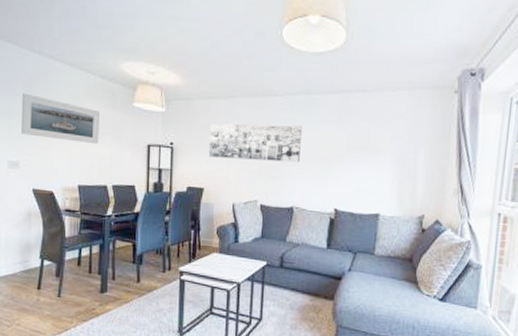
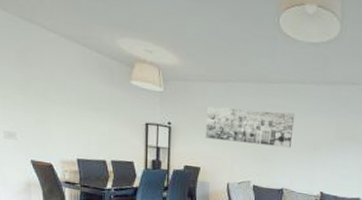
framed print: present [21,93,100,145] -> none [14,63,97,120]

